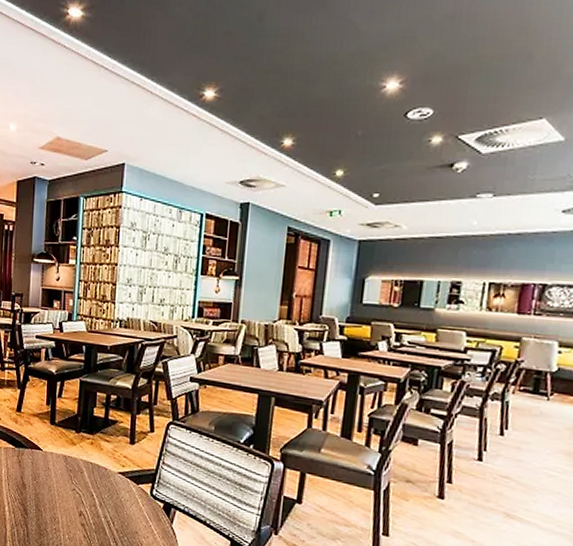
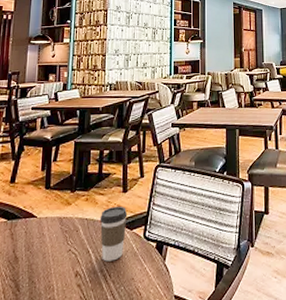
coffee cup: none [104,456,134,511] -> present [99,206,128,262]

